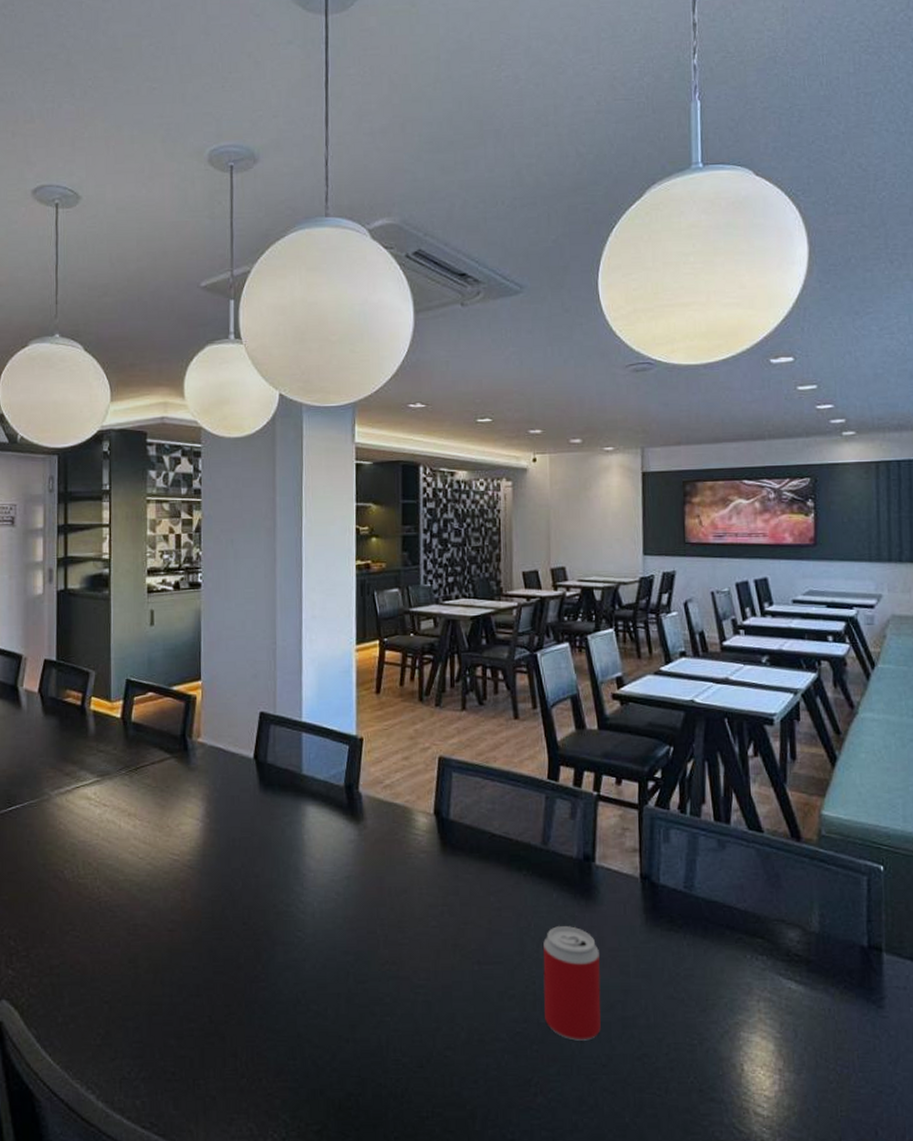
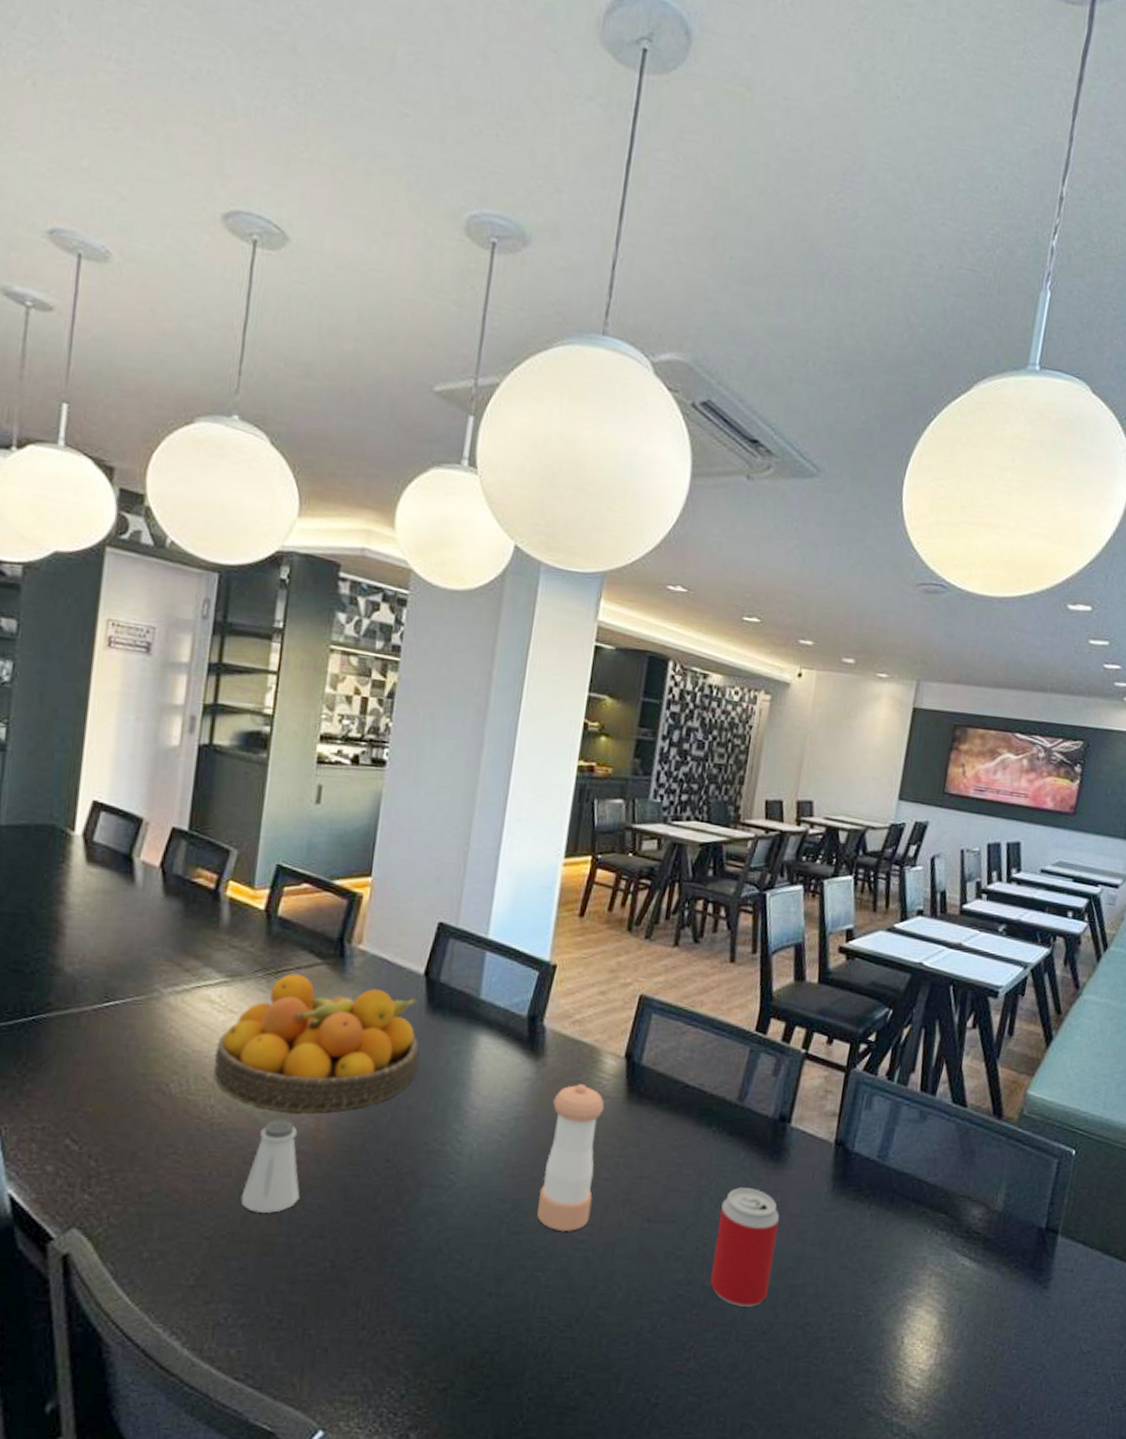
fruit bowl: none [97,768,259,886] -> present [214,973,420,1113]
saltshaker: none [130,894,177,977] -> present [241,1120,300,1213]
pepper shaker: none [376,842,425,979] -> present [537,1084,605,1232]

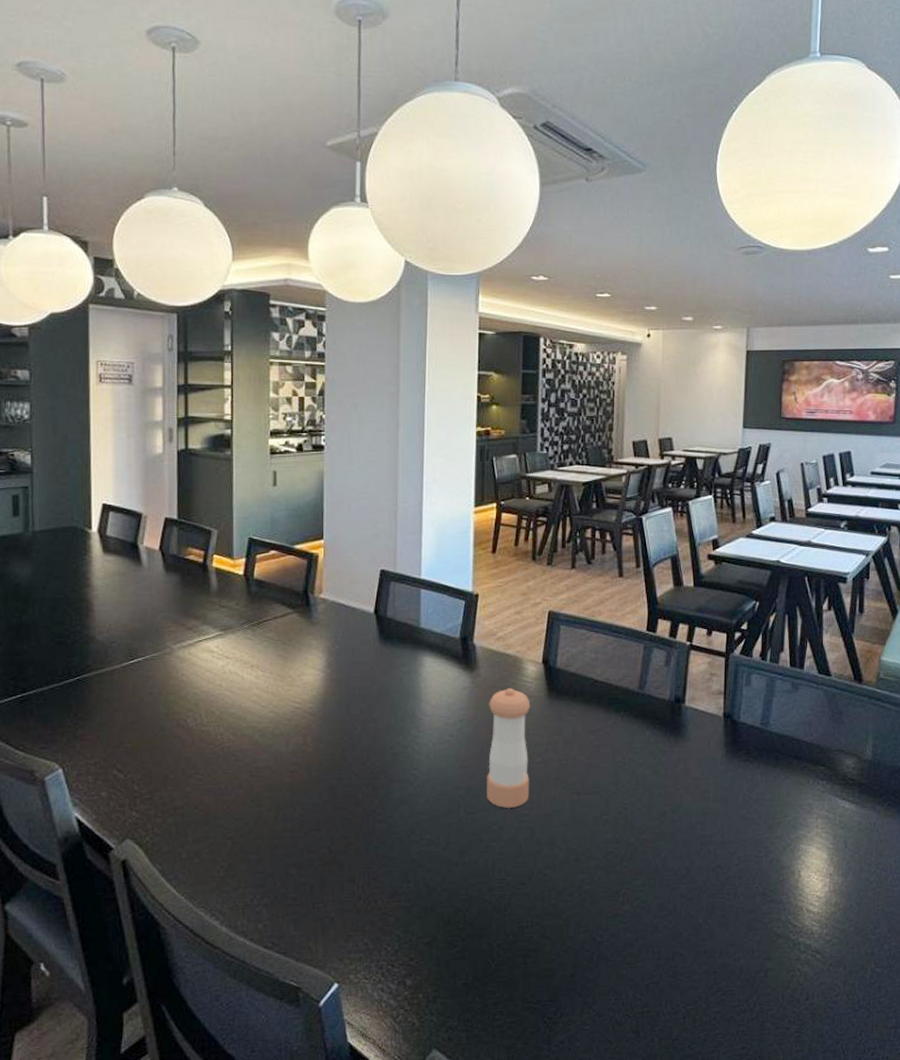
fruit bowl: present [214,973,420,1113] -> none [219,623,378,732]
saltshaker: present [241,1120,300,1213] -> none [252,739,298,814]
beverage can: present [710,1187,779,1307] -> none [634,759,684,857]

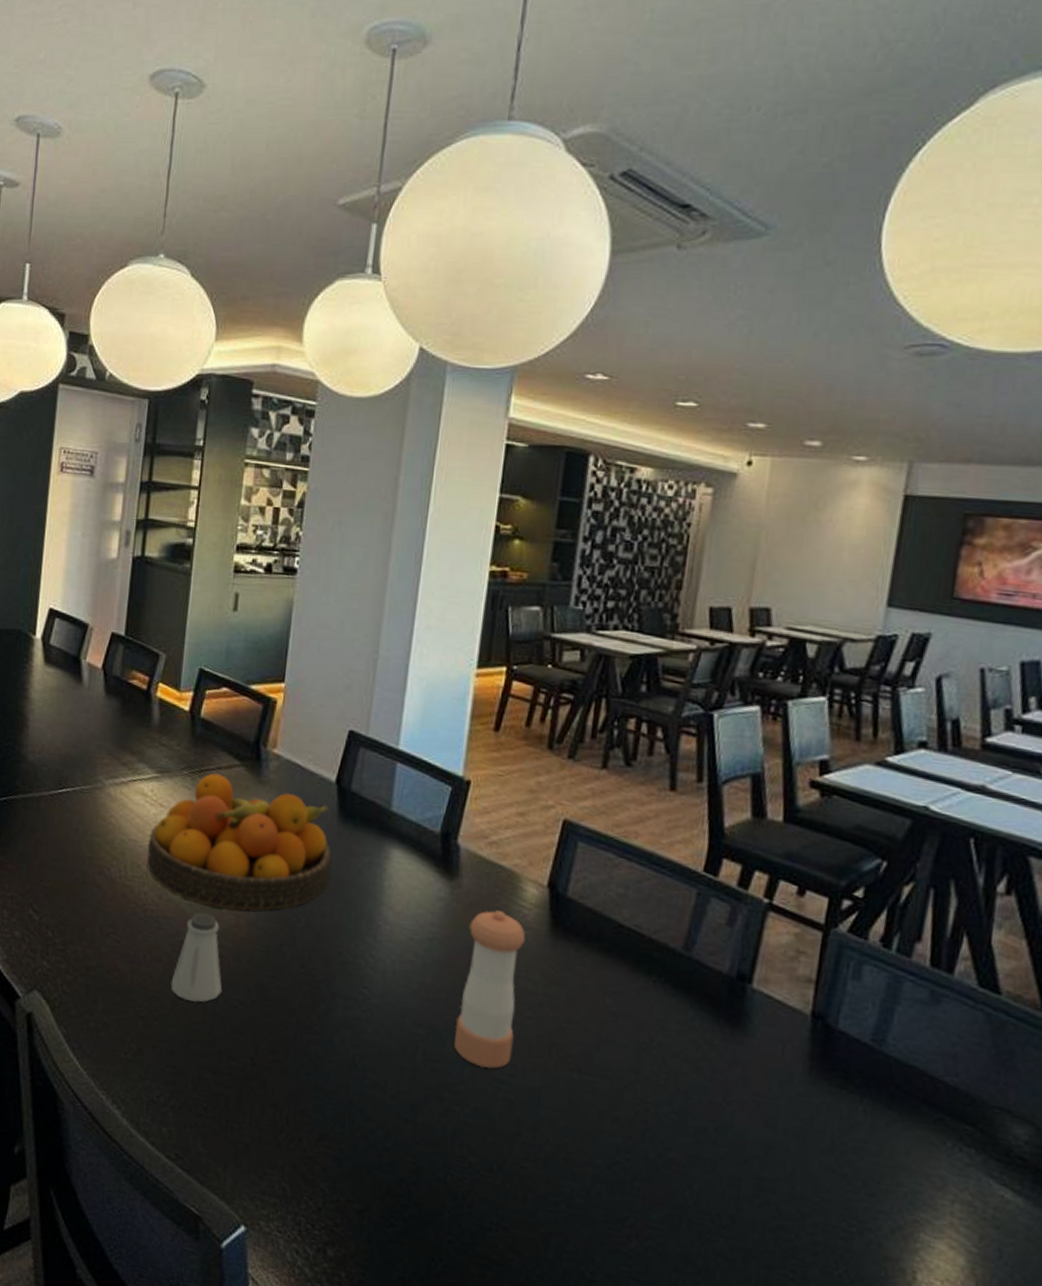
fruit bowl: none [219,623,378,732] -> present [147,773,332,911]
saltshaker: none [252,739,298,814] -> present [170,913,223,1002]

